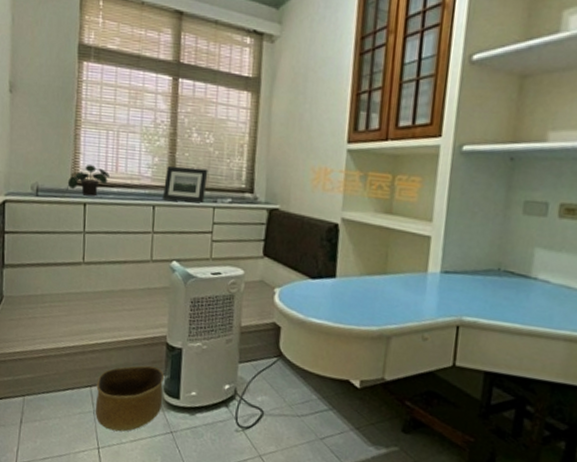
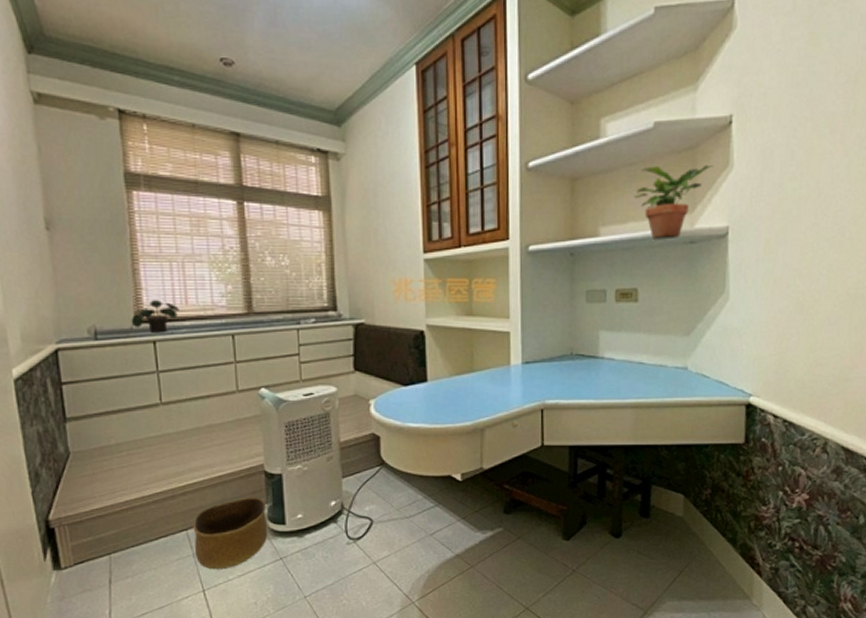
picture frame: present [163,166,208,204] -> none [241,292,288,327]

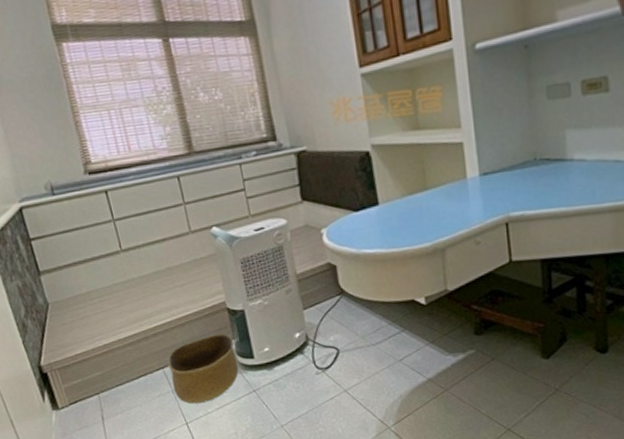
potted plant: present [130,300,179,333] -> none [81,150,124,183]

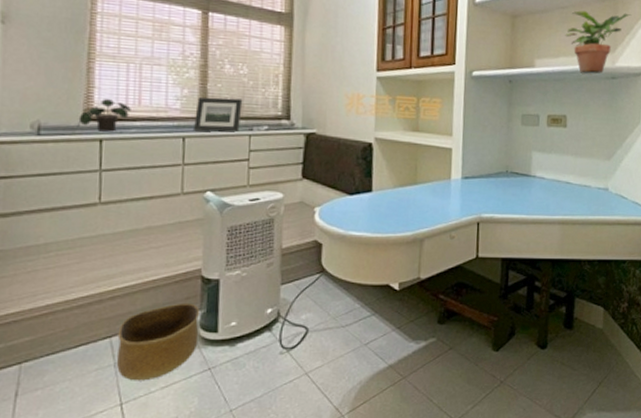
potted plant: none [81,150,124,183] -> present [76,99,131,132]
picture frame: none [181,127,229,168] -> present [194,97,243,133]

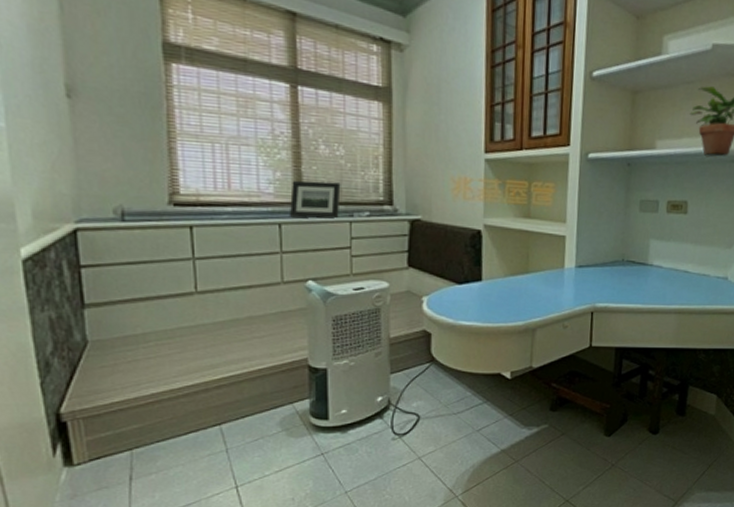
potted plant: present [76,99,131,132] -> none [163,182,221,218]
basket: present [116,303,200,381] -> none [227,391,309,466]

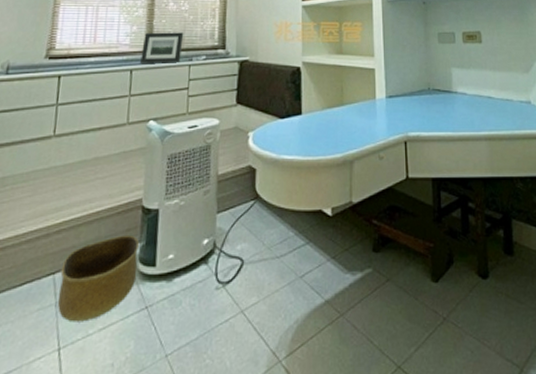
basket: none [227,391,309,466] -> present [57,235,140,323]

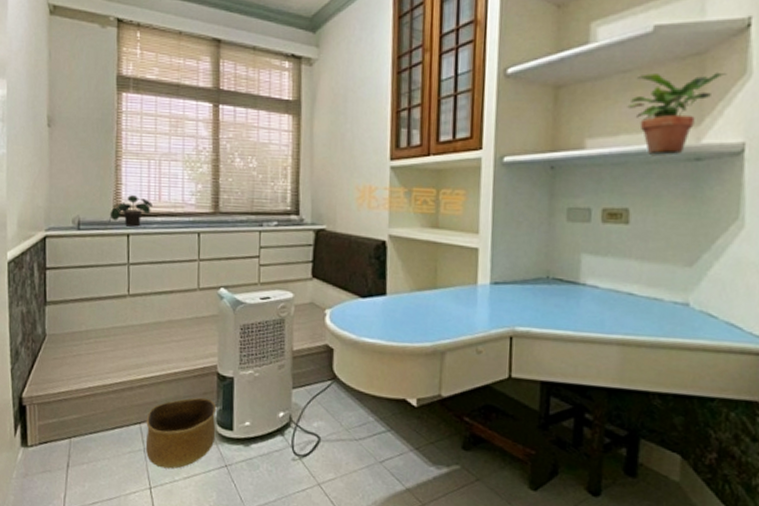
potted plant: none [39,39,87,68] -> present [108,195,153,227]
picture frame: present [140,32,184,63] -> none [208,192,253,228]

